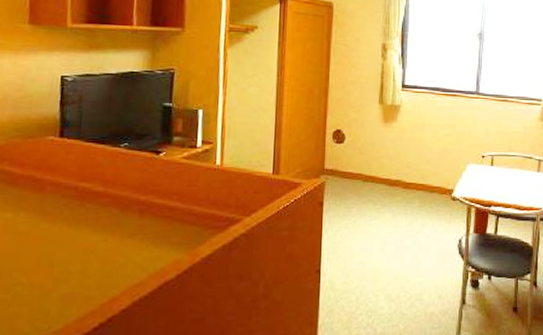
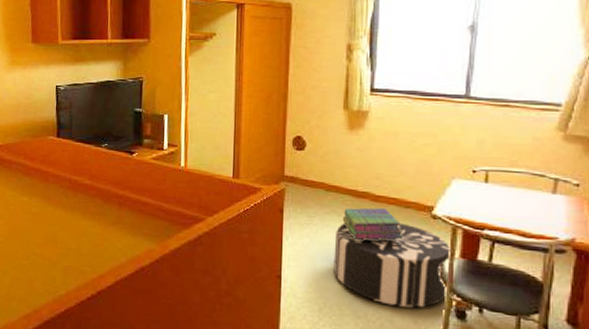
pouf: none [370,206,468,285] -> present [333,222,452,308]
stack of books: none [377,194,429,225] -> present [342,207,403,240]

